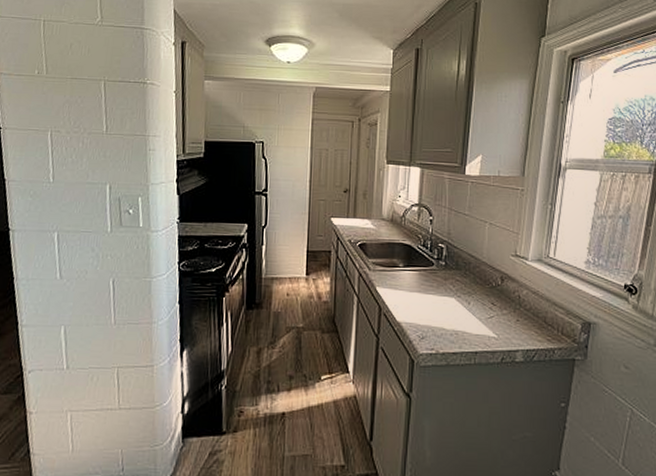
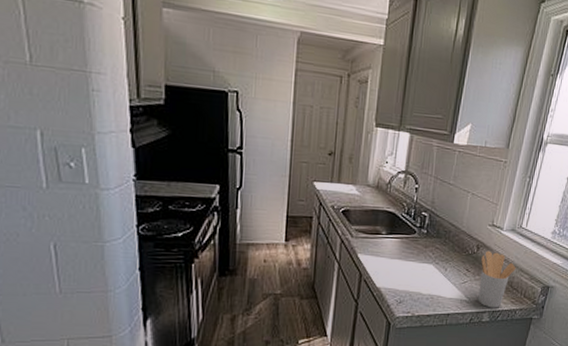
utensil holder: none [507,282,548,347] -> present [478,250,516,308]

